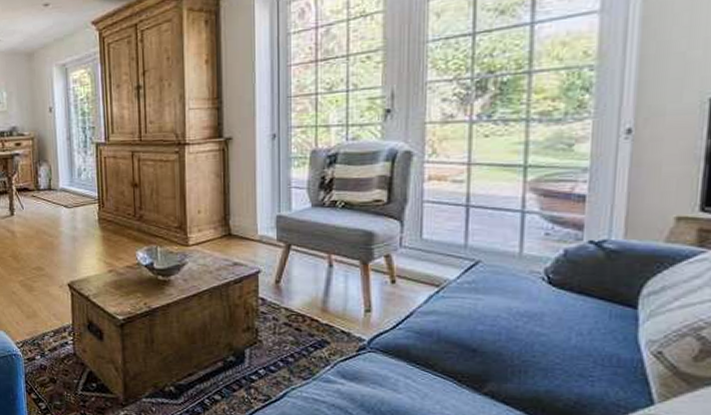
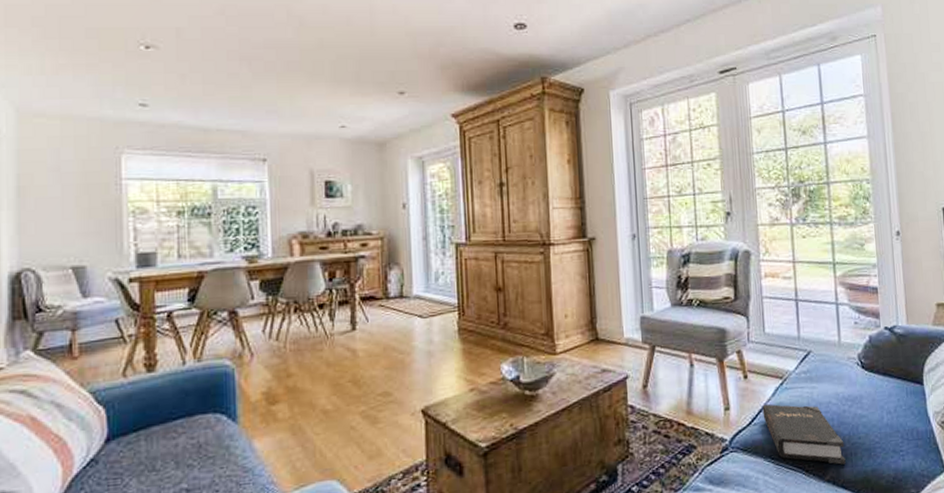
hardback book: none [410,310,512,380] -> present [762,404,846,465]

